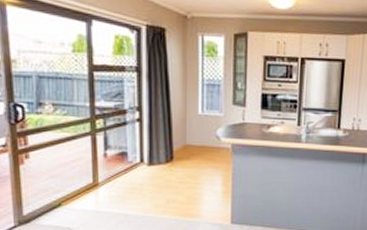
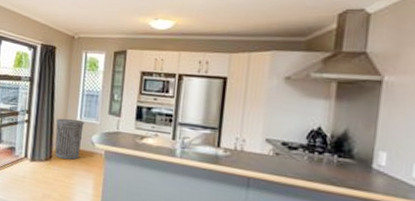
trash can: none [174,113,207,158] -> present [55,118,84,160]

